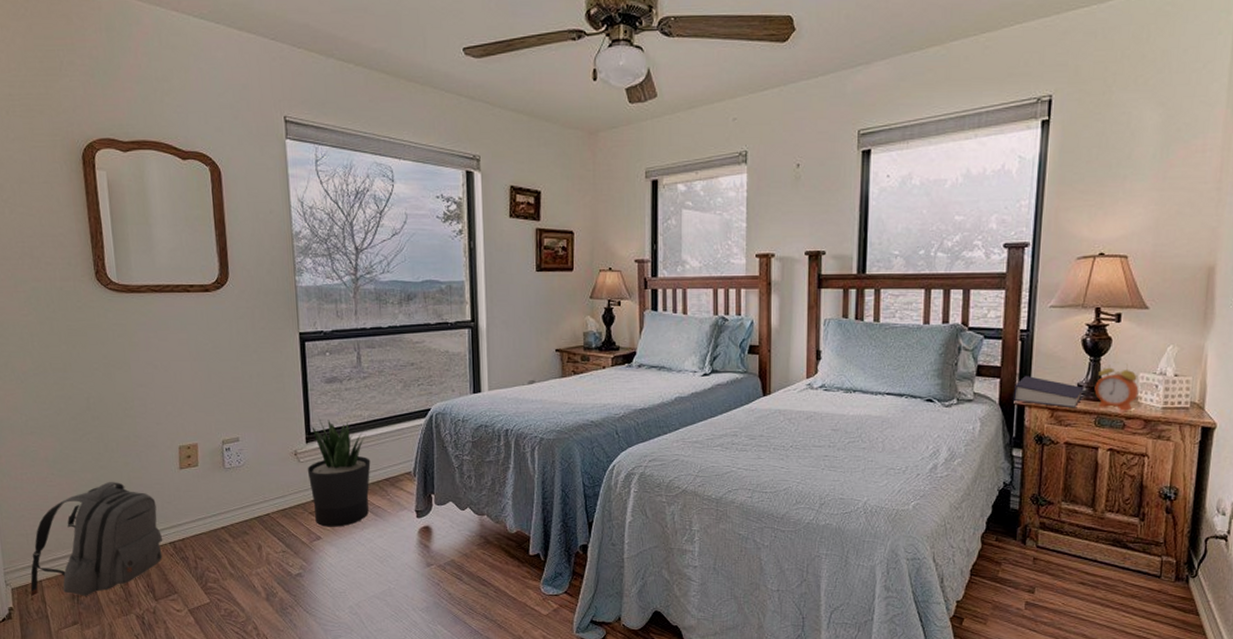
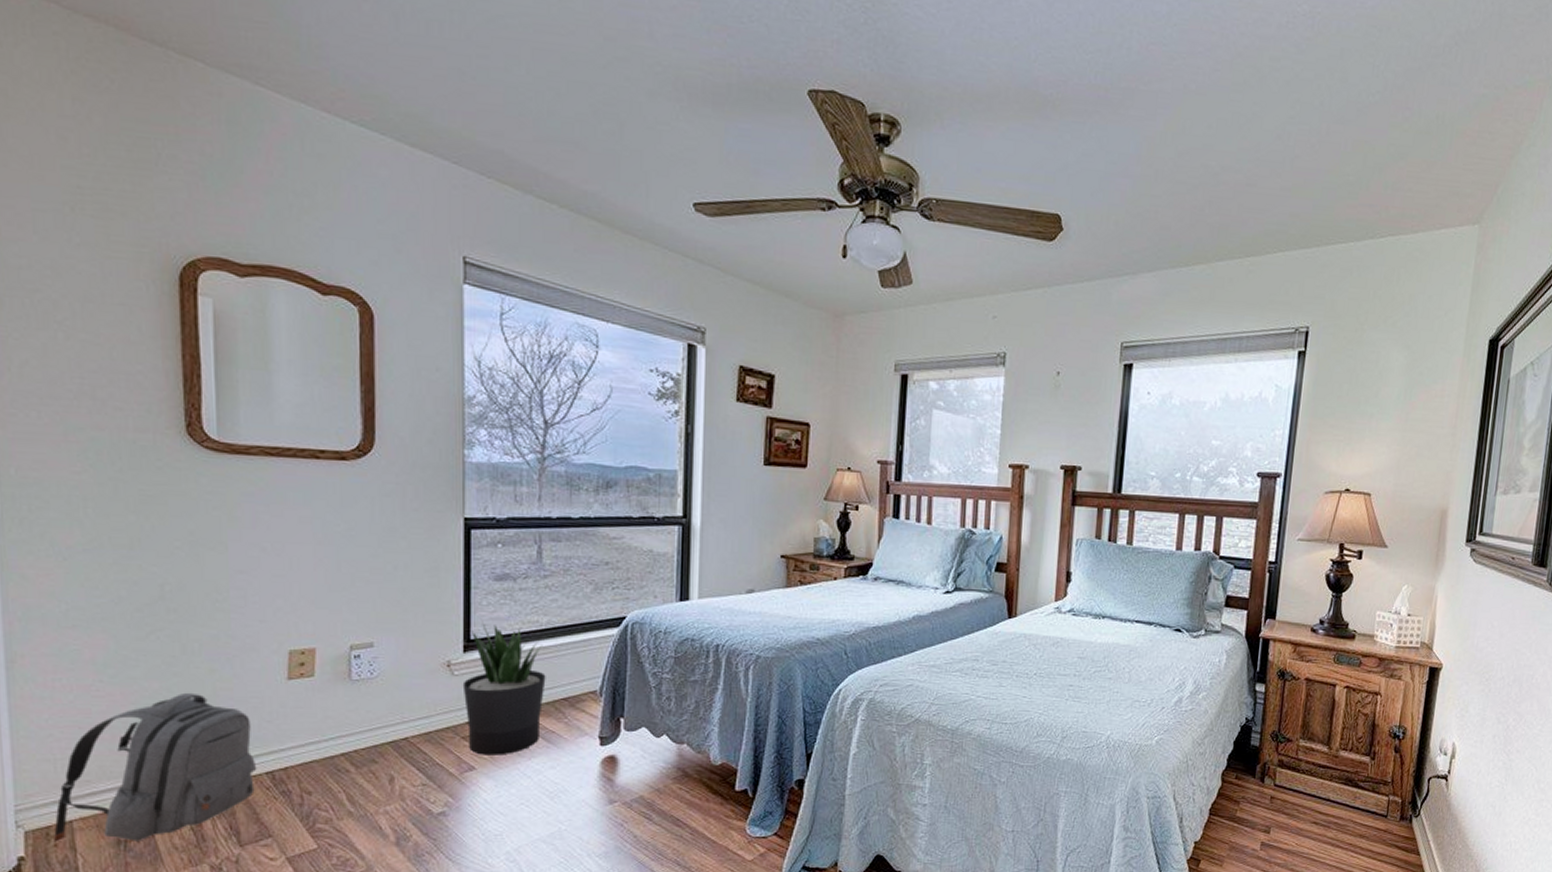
book: present [1012,376,1083,408] -> none [1258,609,1325,644]
alarm clock: present [1094,362,1139,411] -> none [1335,599,1376,649]

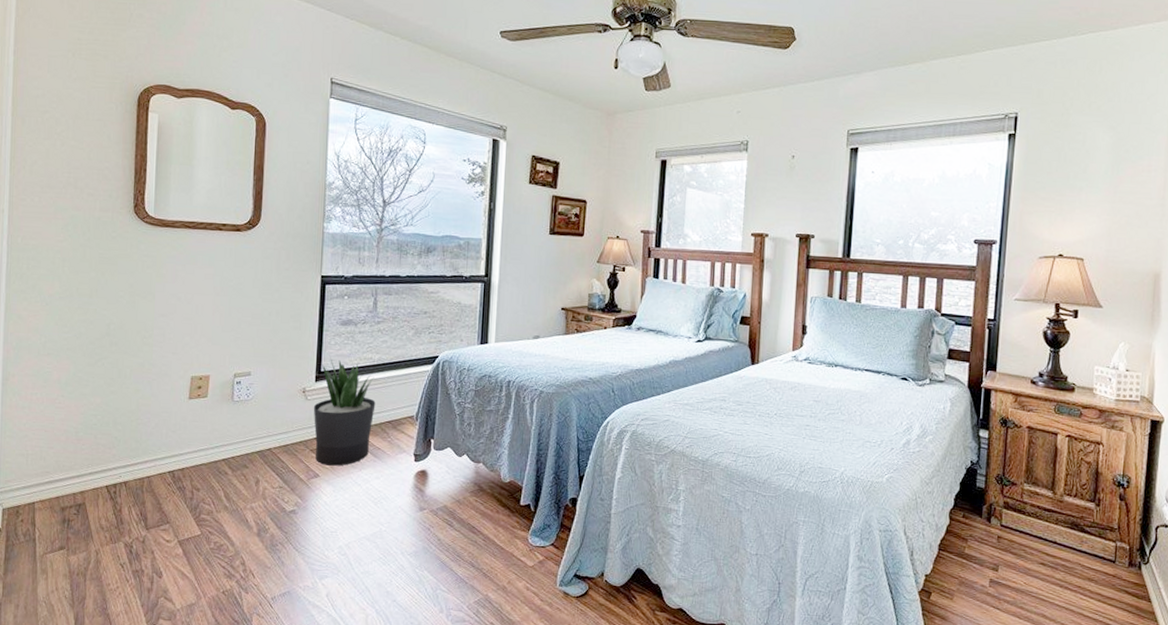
backpack: present [52,692,257,842] -> none [20,406,163,521]

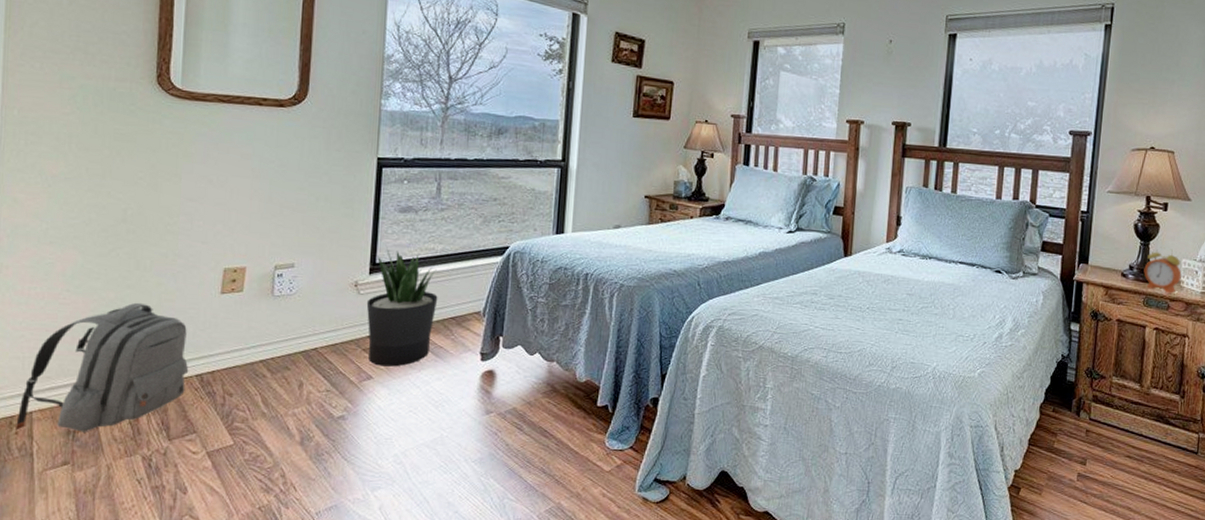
backpack: none [20,406,163,521] -> present [14,302,189,432]
alarm clock: none [1054,354,1094,401] -> present [1143,247,1182,294]

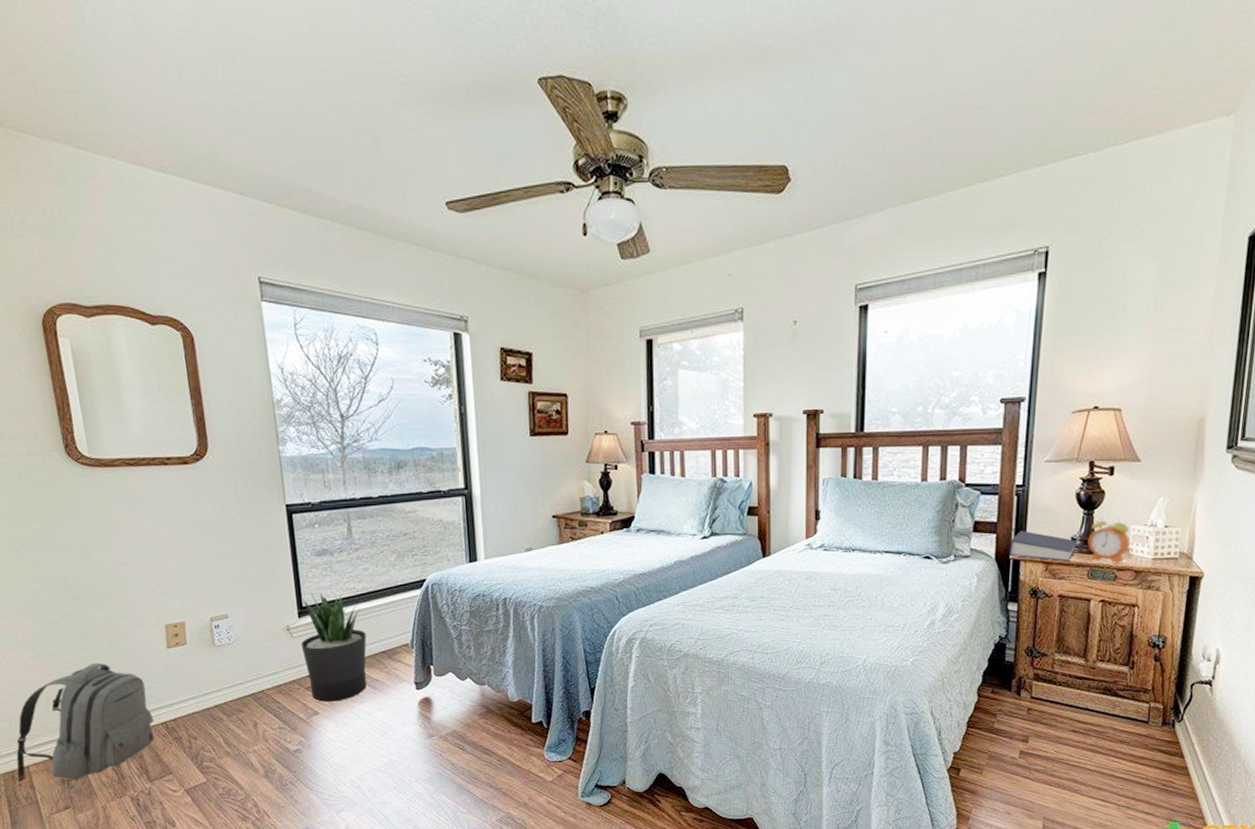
book: none [1072,254,1134,288] -> present [1008,531,1077,562]

